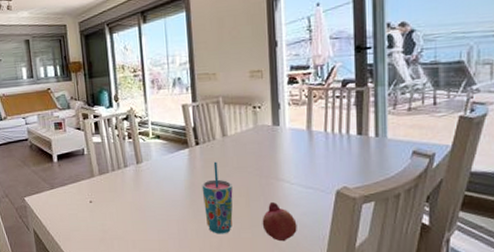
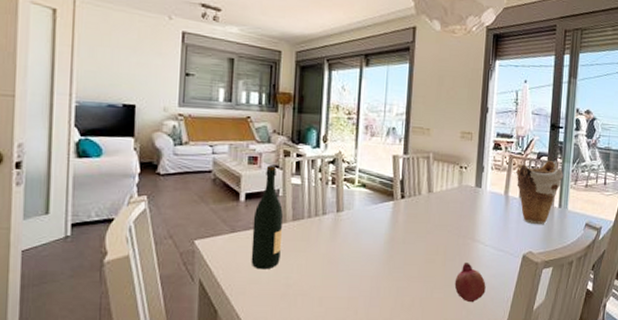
wine bottle: none [66,127,94,219] -> present [251,164,283,270]
cup: present [201,161,233,234] -> none [401,217,432,293]
vase: none [317,87,378,158] -> present [515,161,564,225]

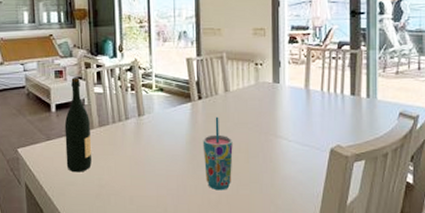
cup: none [401,217,432,293] -> present [202,116,233,191]
fruit: present [454,263,486,303] -> none [260,159,293,199]
vase: present [515,161,564,225] -> none [314,49,369,117]

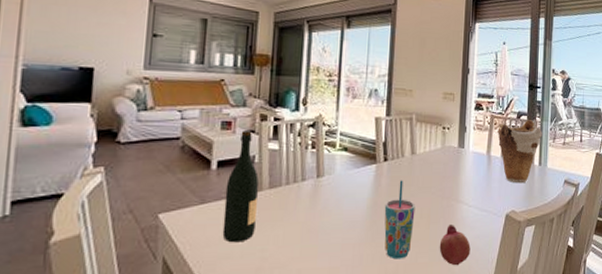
fruit: none [260,159,293,199] -> present [439,225,471,266]
vase: none [314,49,369,117] -> present [496,120,542,184]

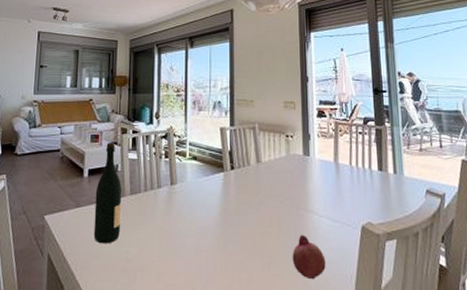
cup: present [384,180,415,260] -> none [234,188,265,269]
vase: present [496,120,542,184] -> none [342,125,394,193]

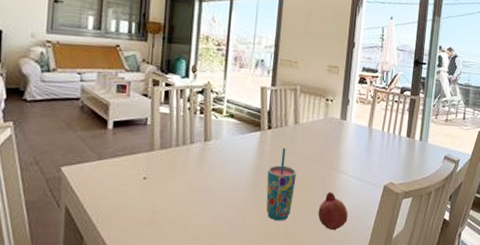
wine bottle: present [93,141,122,244] -> none [118,93,151,197]
cup: none [234,188,265,269] -> present [266,147,297,221]

